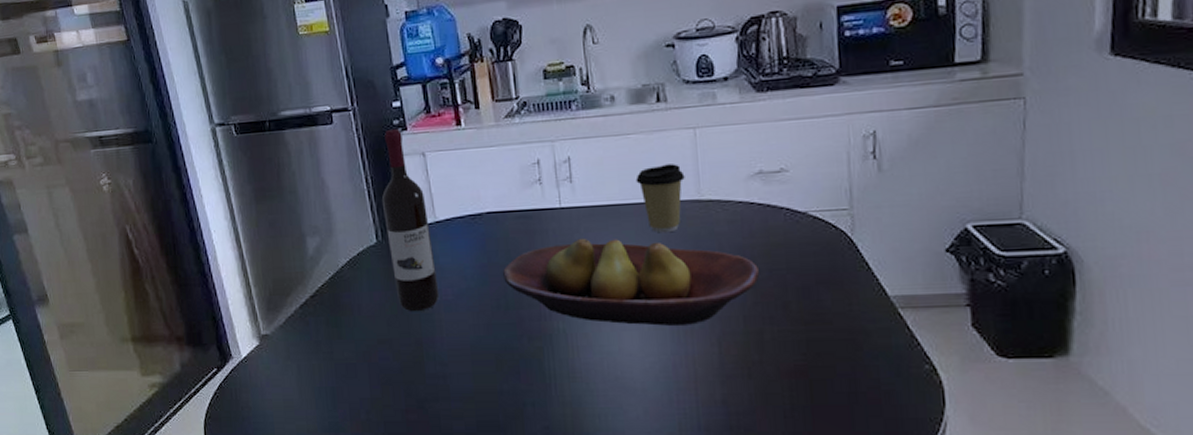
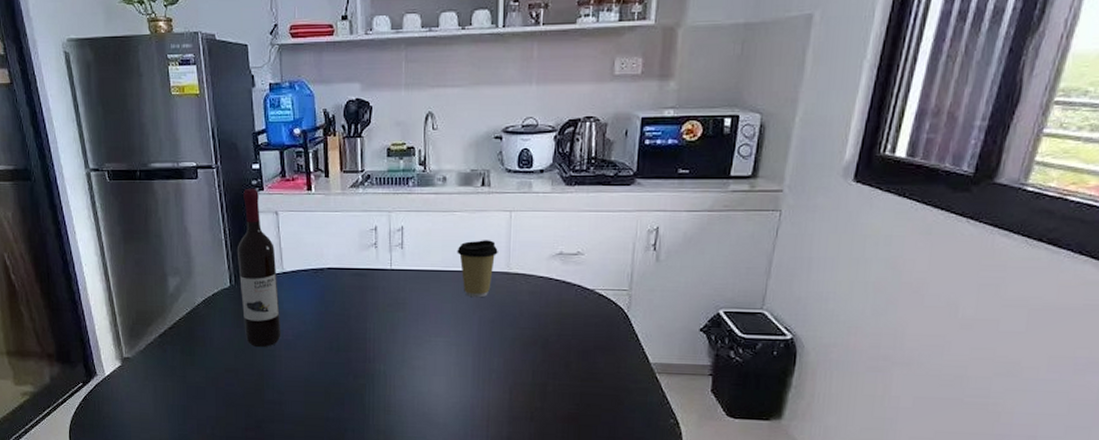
fruit bowl: present [503,239,759,326] -> none [337,297,549,375]

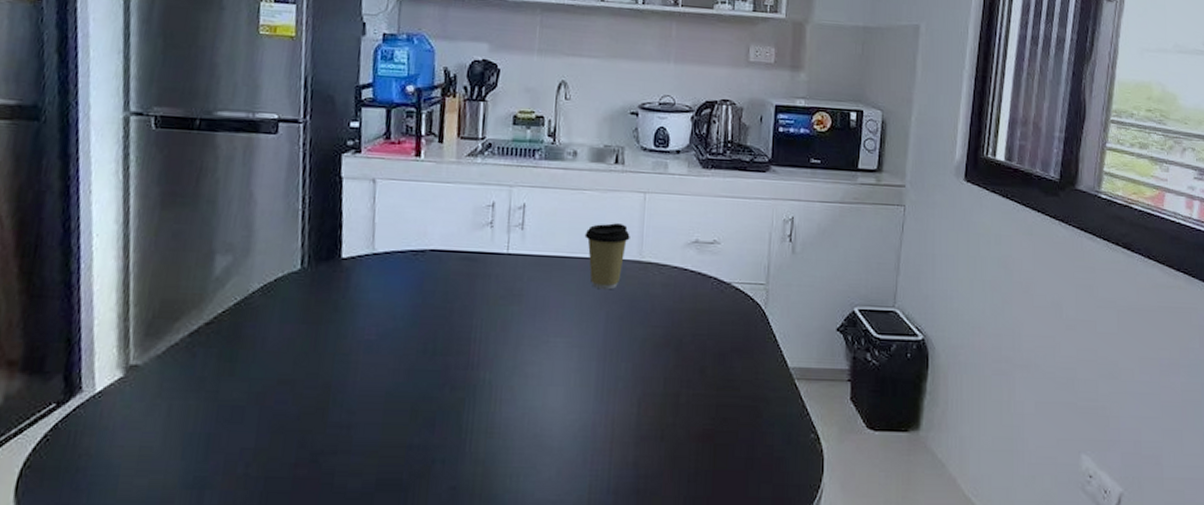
wine bottle: present [238,188,281,348] -> none [312,149,367,351]

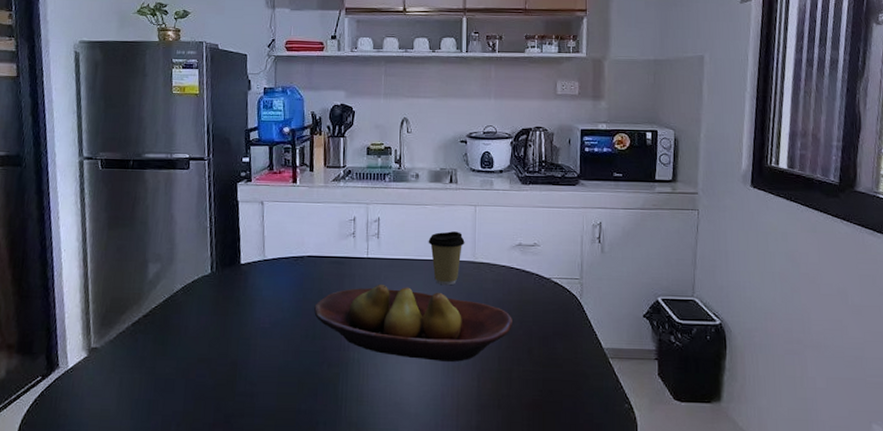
fruit bowl: none [436,288,683,384] -> present [314,285,512,362]

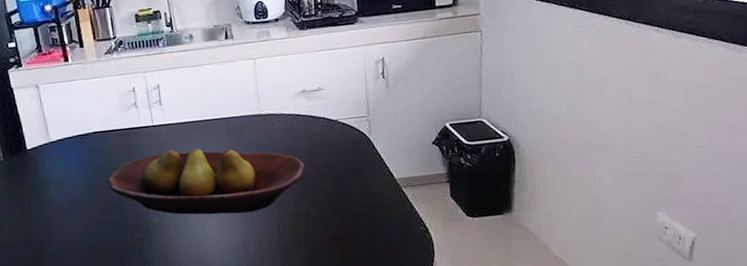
coffee cup: present [428,231,465,286] -> none [211,87,249,142]

